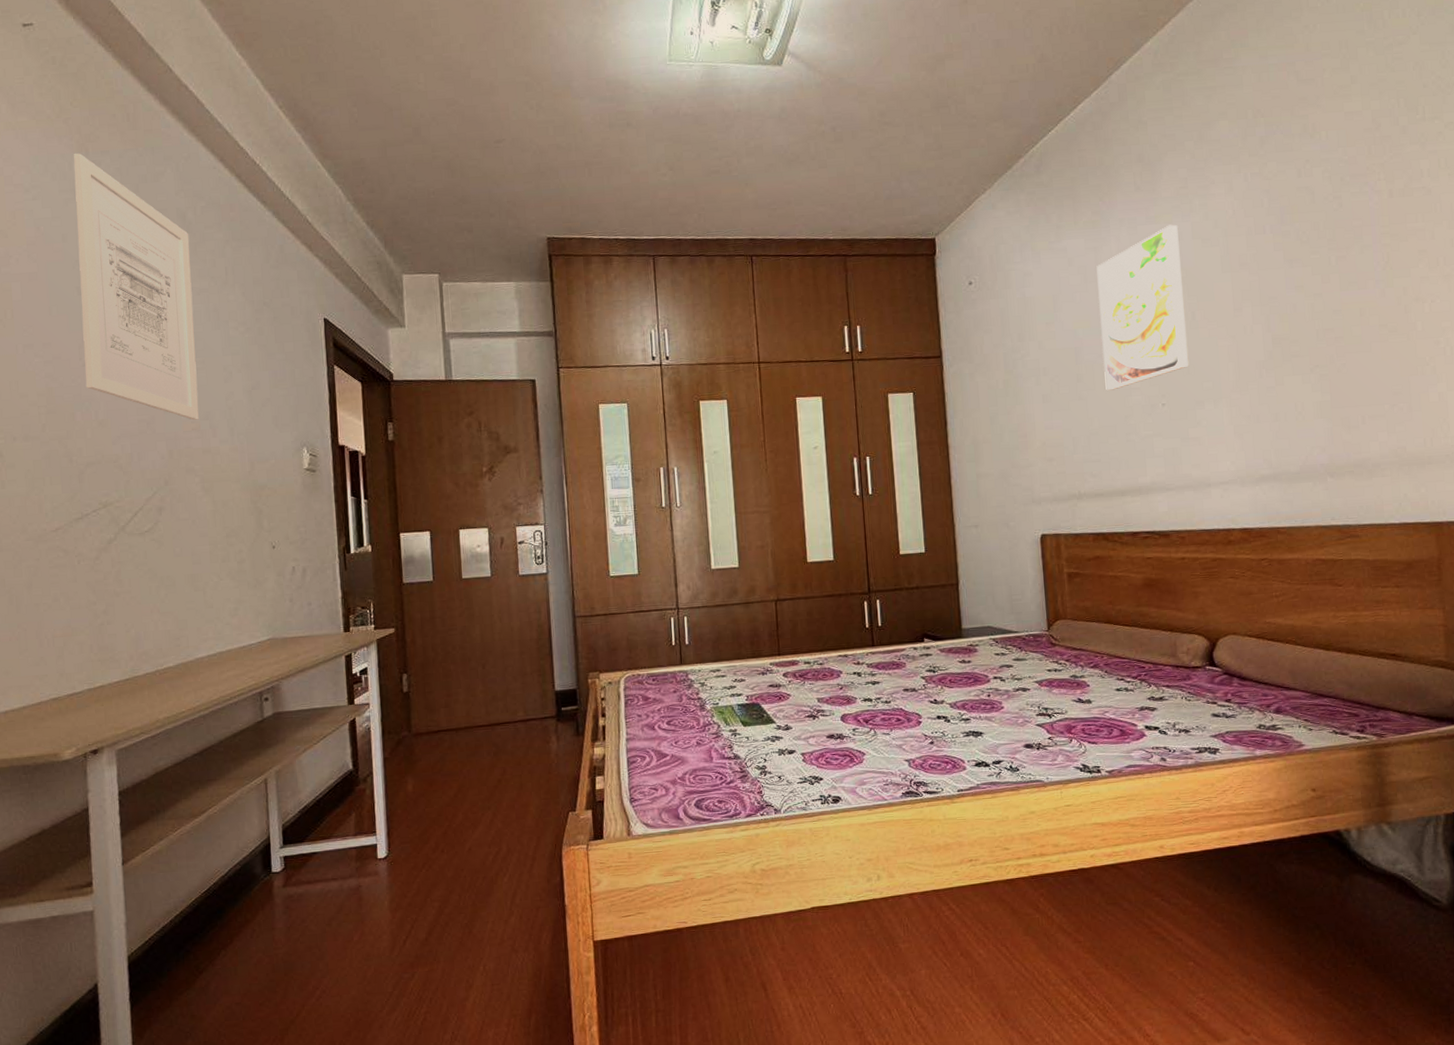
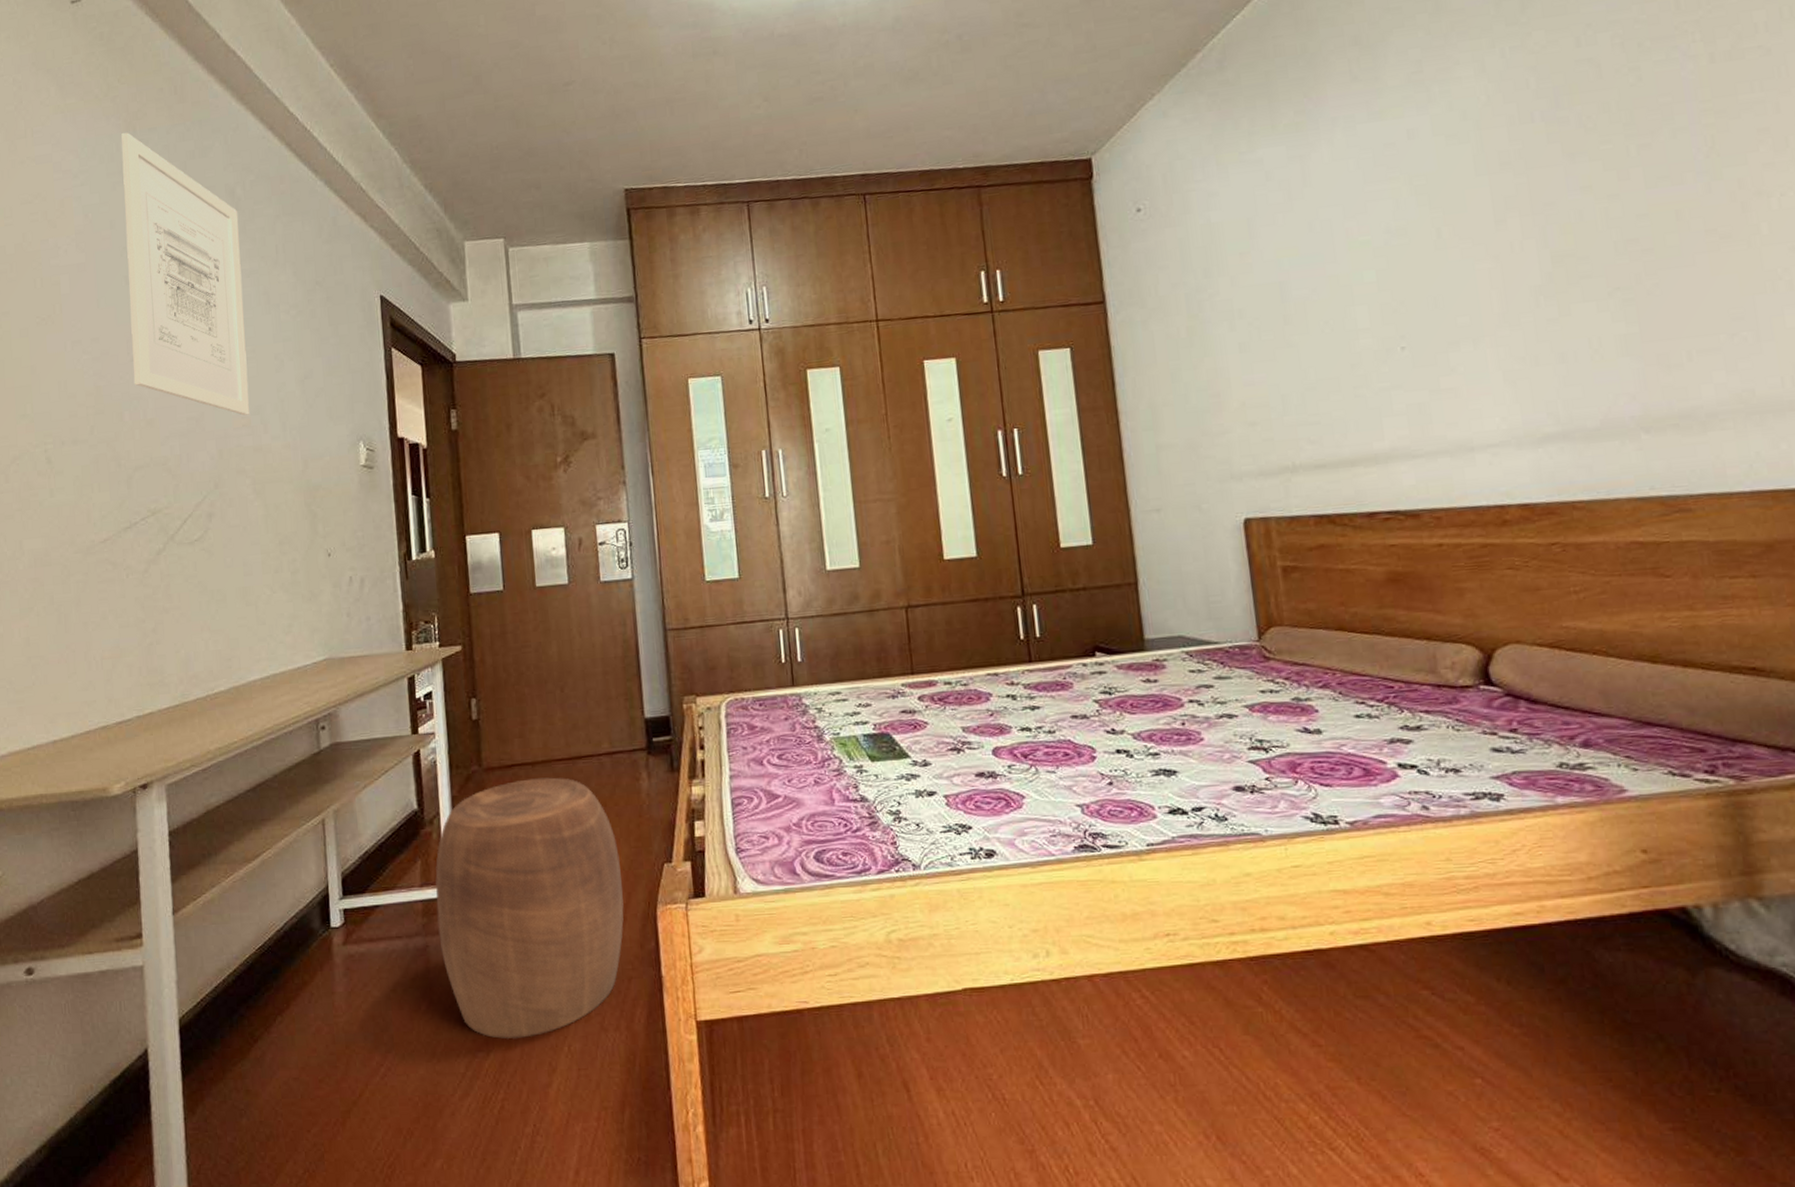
stool: none [368,741,534,962] -> present [435,777,624,1040]
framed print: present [1096,224,1189,391] -> none [1303,119,1436,334]

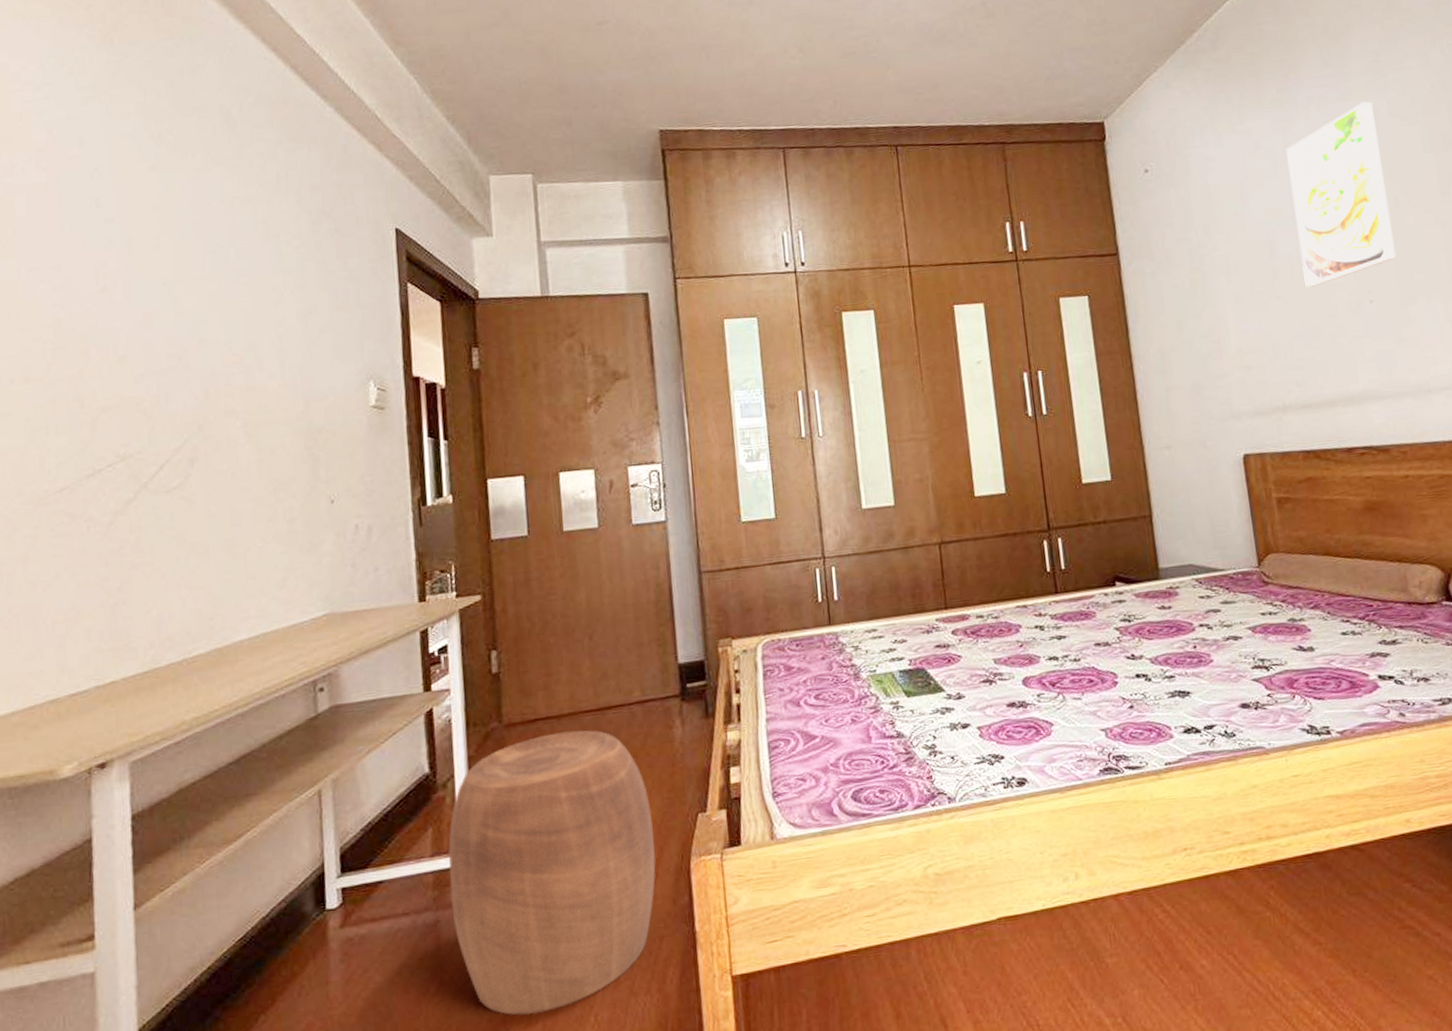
wall art: present [121,132,249,416] -> none [95,44,242,352]
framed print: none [1303,119,1436,334] -> present [1286,101,1397,288]

